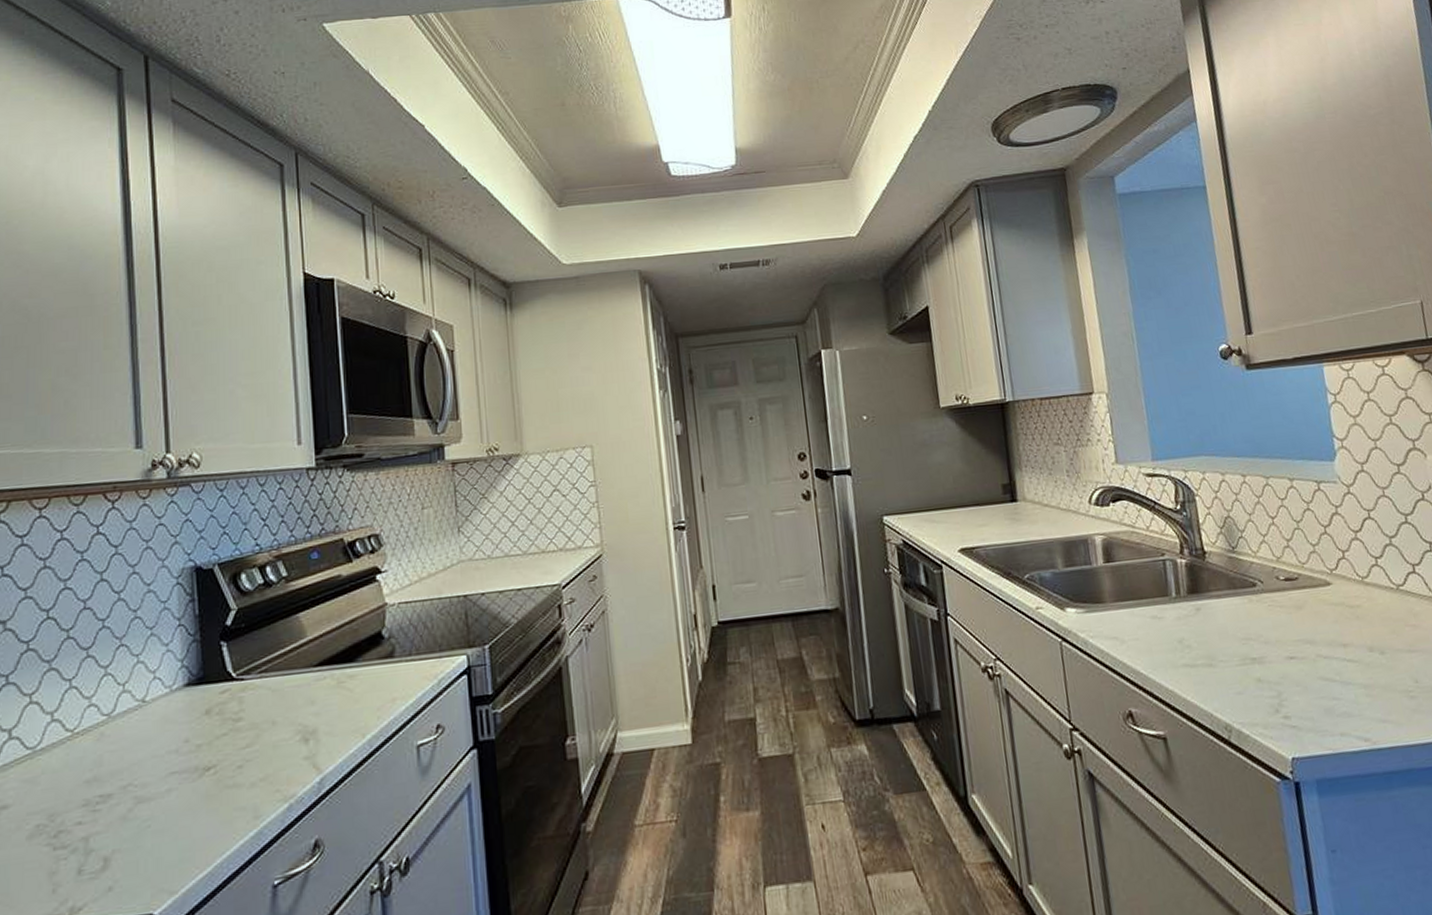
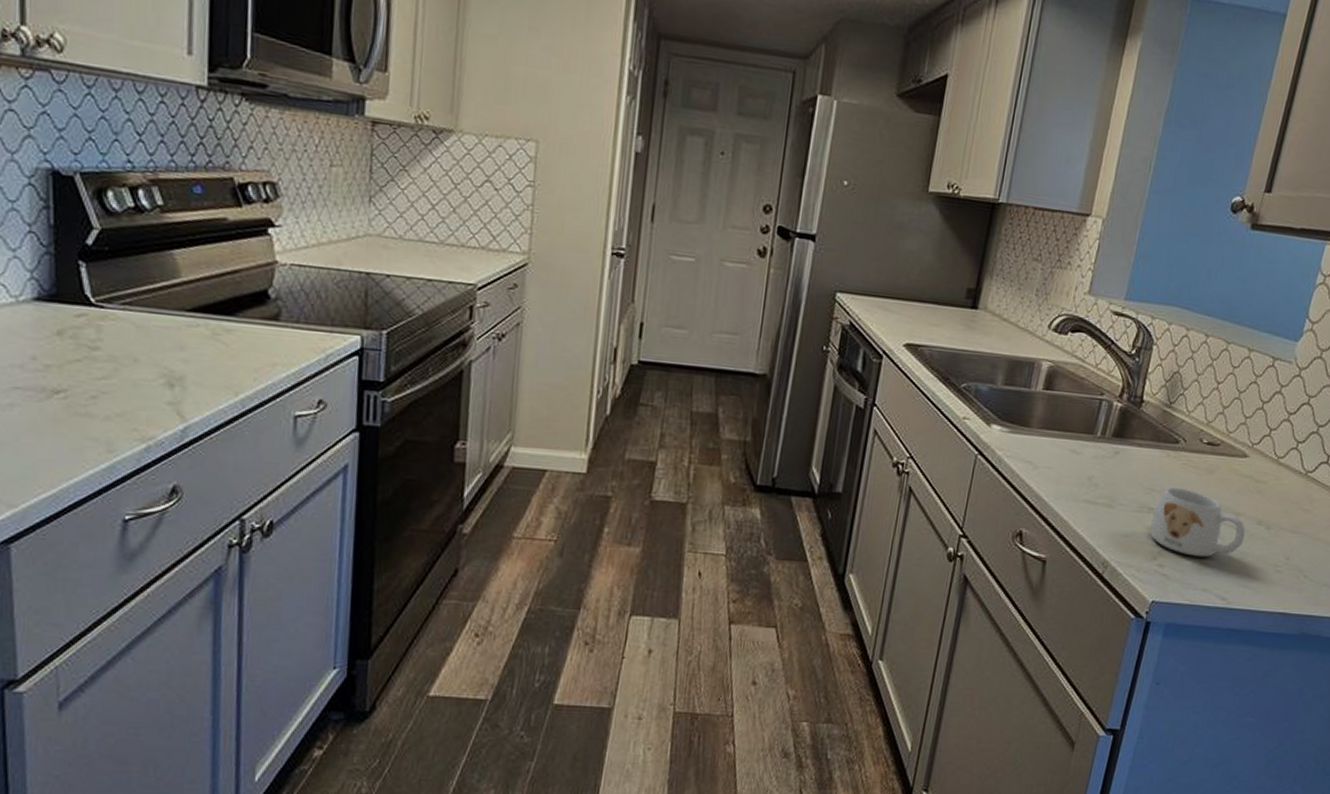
mug: none [1257,630,1363,700] -> present [1149,486,1246,558]

